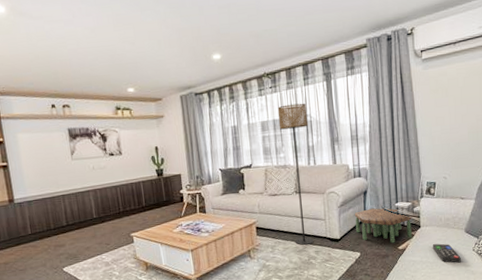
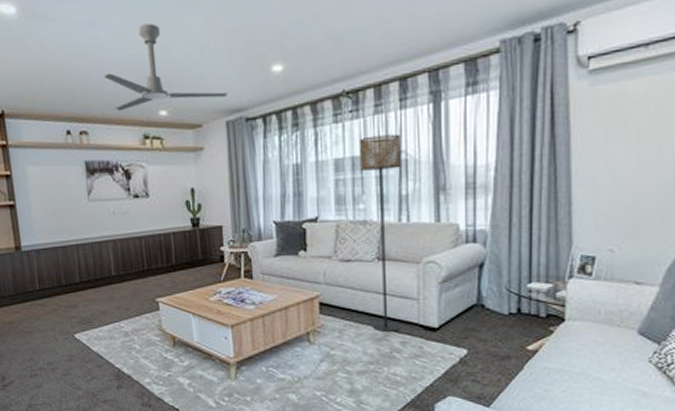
ceiling fan: none [82,22,181,89] -> present [104,23,228,112]
side table: present [354,208,412,244] -> none [462,288,551,341]
remote control: present [432,243,461,263] -> none [581,347,628,378]

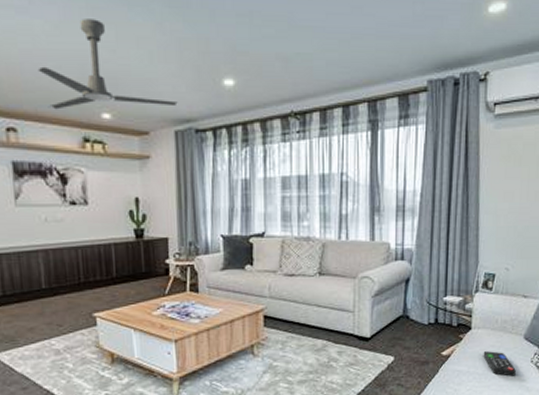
floor lamp: present [358,133,401,333] -> none [304,157,342,344]
remote control: none [581,347,628,378] -> present [483,351,516,376]

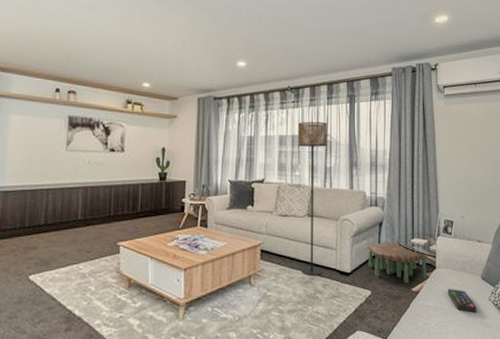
ceiling fan: present [38,19,178,110] -> none [98,16,202,80]
floor lamp: none [304,157,342,344] -> present [297,121,327,277]
side table: none [391,301,461,348] -> present [368,242,427,284]

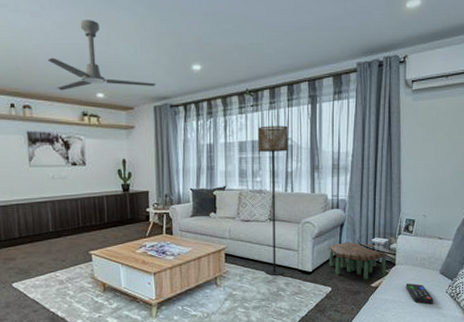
ceiling fan: none [98,16,202,80] -> present [47,20,156,91]

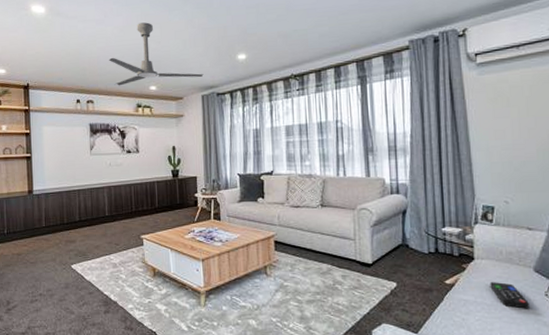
floor lamp: present [257,125,288,276] -> none [304,107,341,268]
side table: present [329,242,387,280] -> none [390,231,463,276]

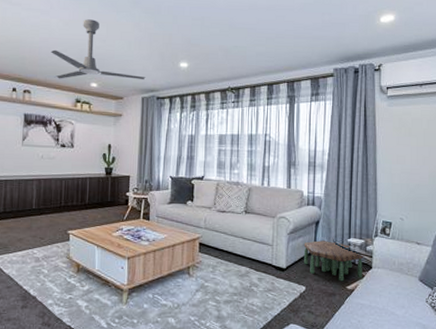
side table: none [390,231,463,276] -> present [303,240,363,282]
remote control: present [490,282,529,309] -> none [383,289,413,314]

